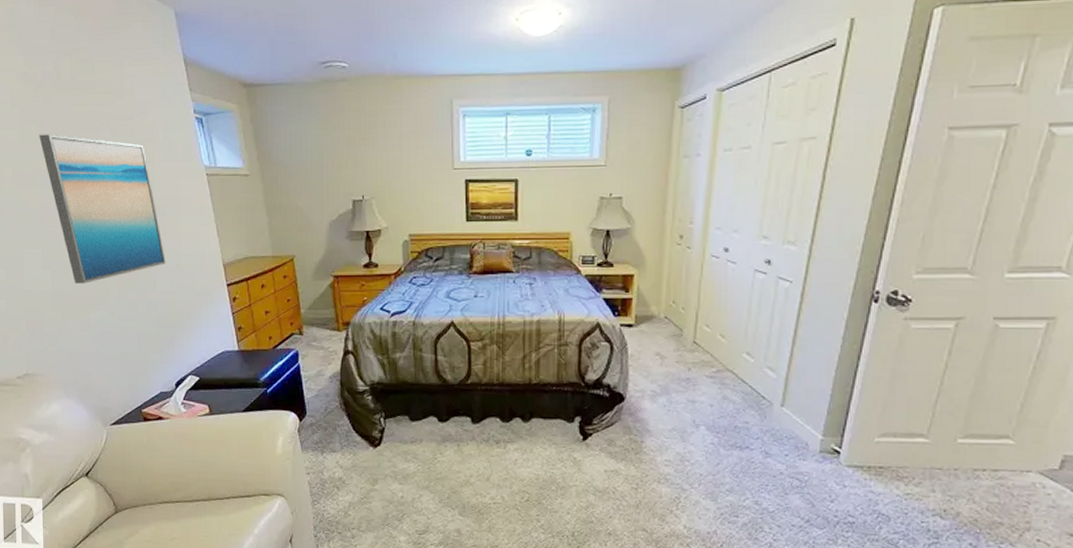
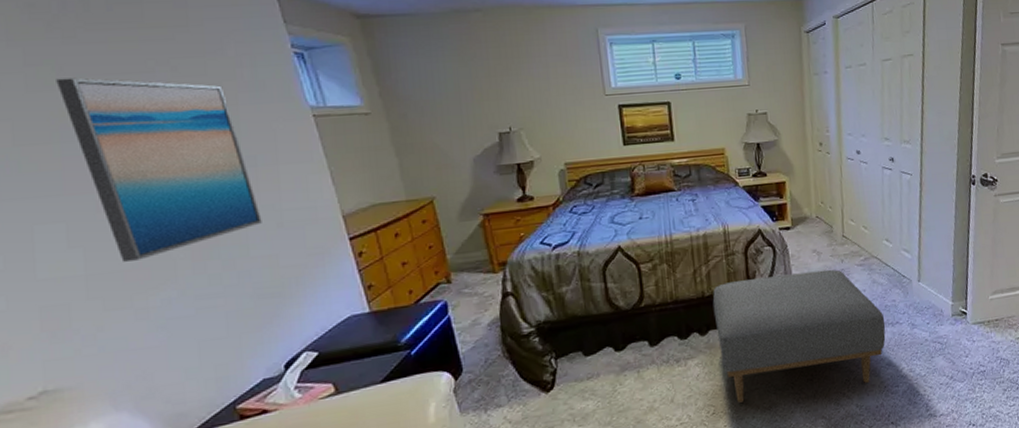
ottoman: none [539,373,732,506] -> present [712,269,886,404]

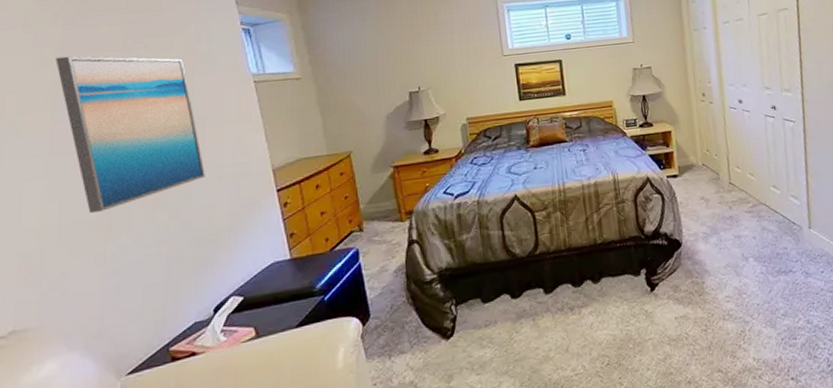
ottoman: present [712,269,886,404] -> none [604,216,780,355]

